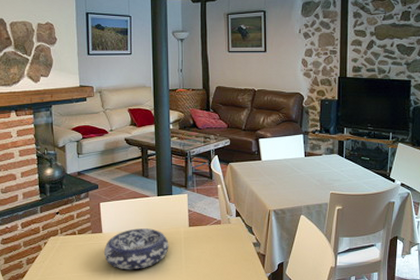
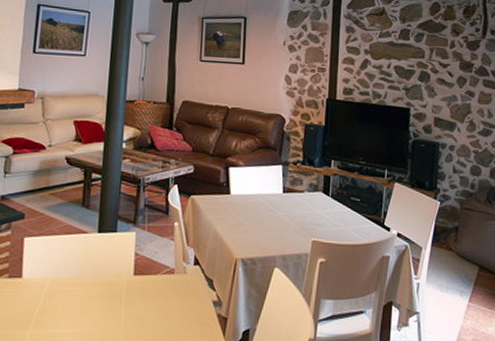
decorative bowl: present [103,228,169,270] -> none [20,274,106,331]

